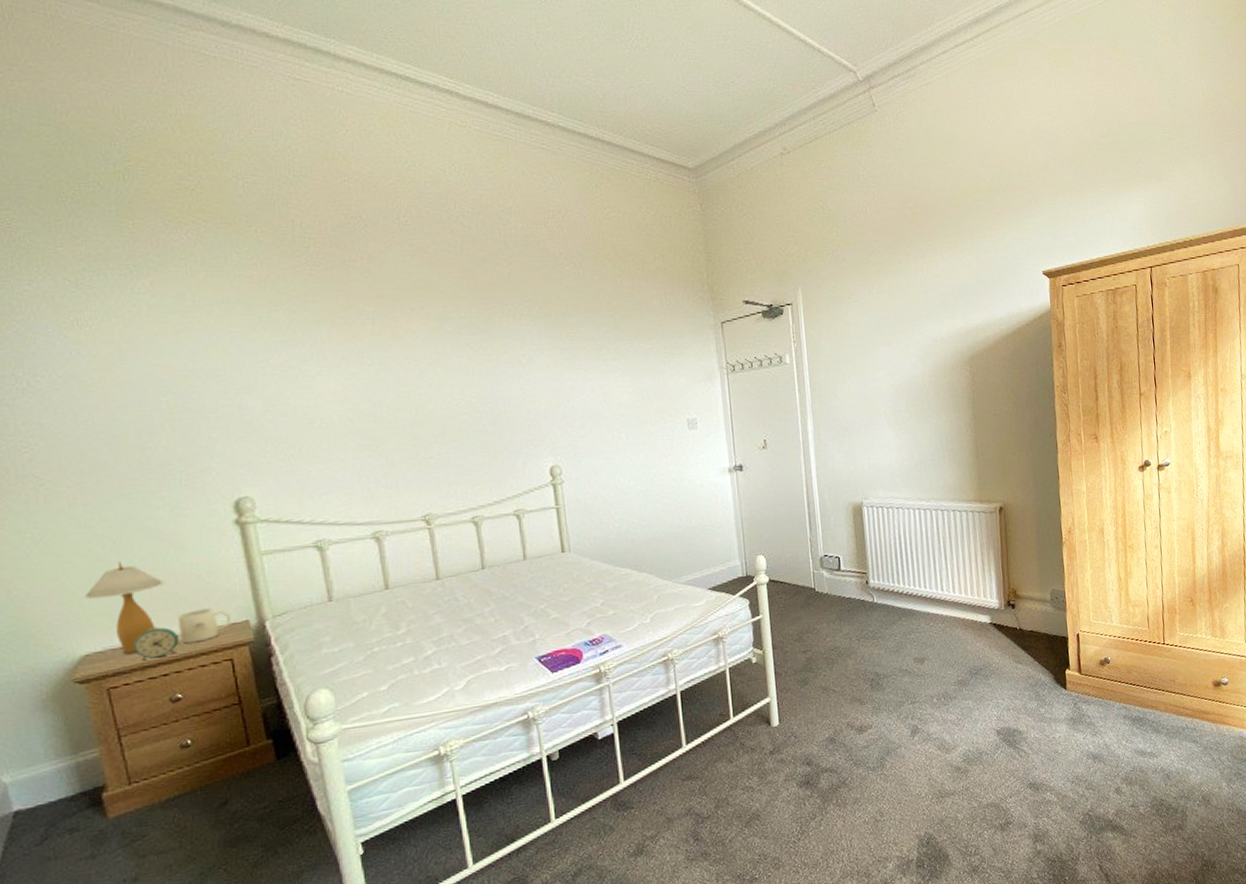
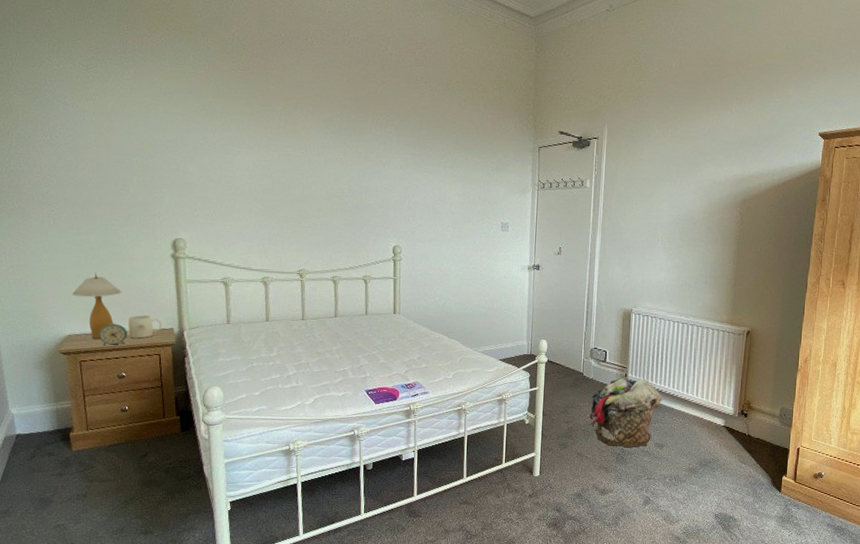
laundry basket: none [830,583,914,672] -> present [590,378,662,448]

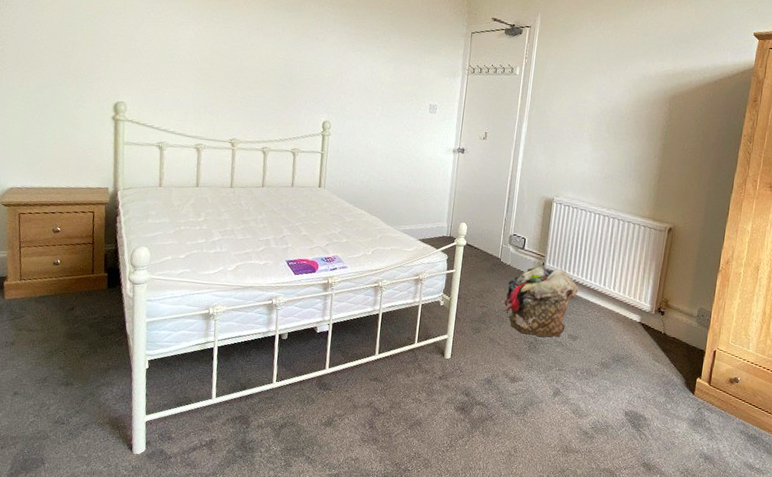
table lamp: present [72,272,123,339] -> none [17,129,64,193]
alarm clock: present [98,322,127,346] -> none [38,178,65,200]
mug: present [128,315,163,339] -> none [66,173,99,196]

